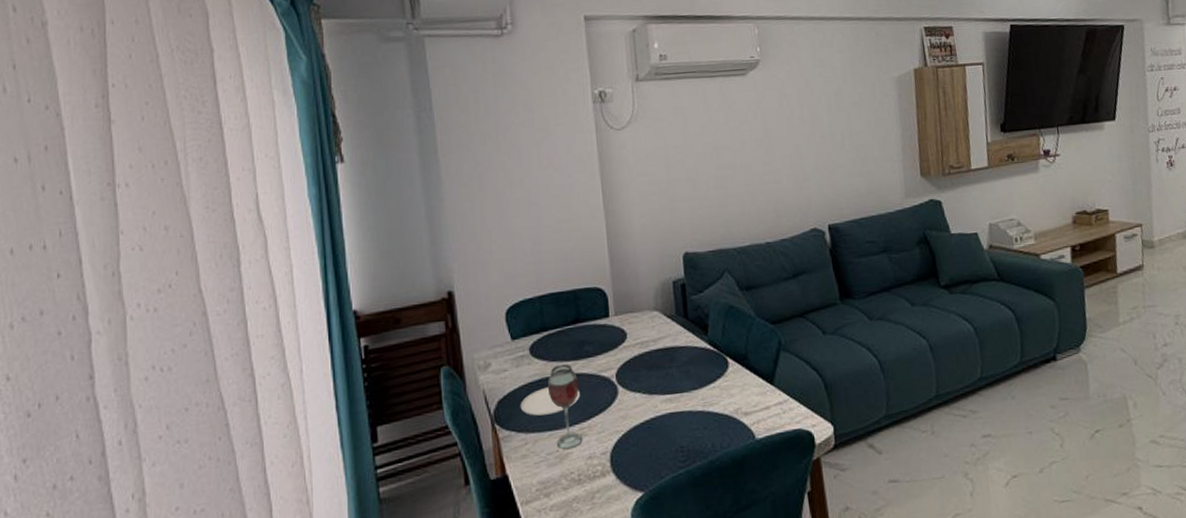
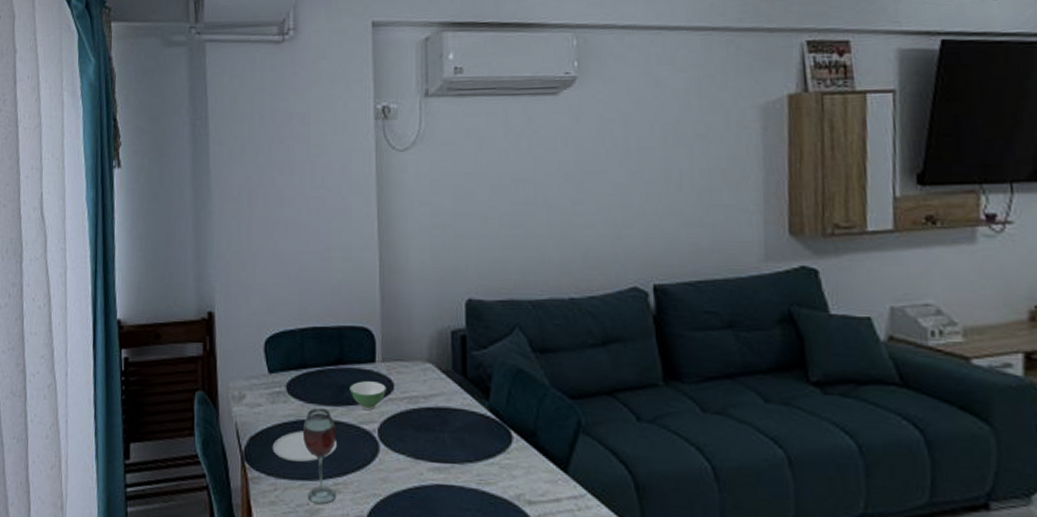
bowl: none [587,333,620,360] -> present [349,381,386,411]

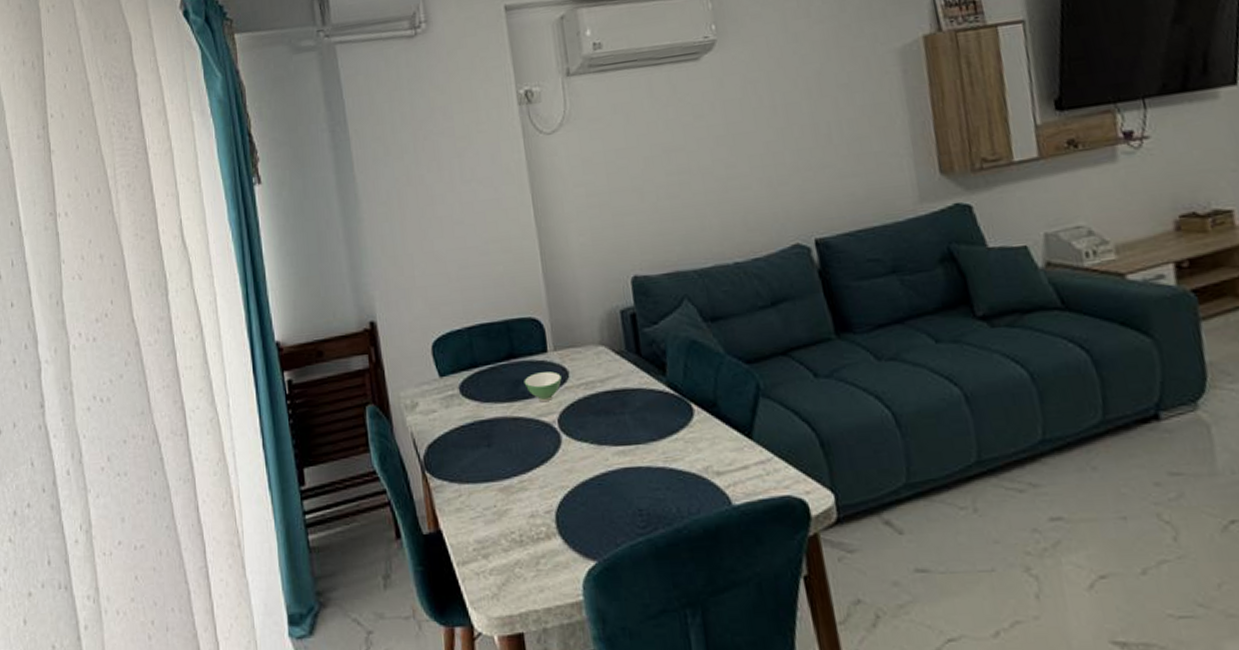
plate: present [272,431,337,462] -> none [451,432,518,465]
wineglass: present [302,408,337,504] -> none [480,406,522,504]

